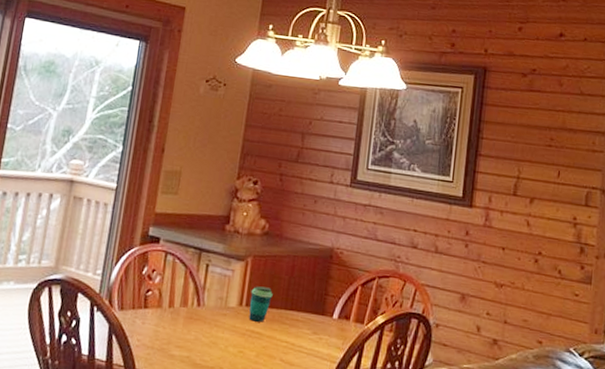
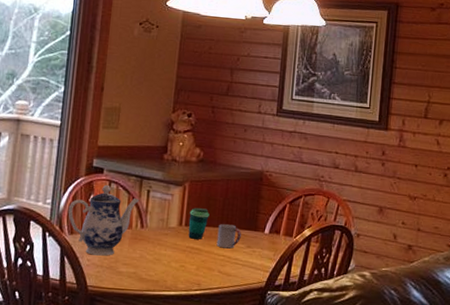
teapot: none [119,256,197,337] -> present [68,184,140,256]
cup: none [279,305,307,334] -> present [216,224,241,249]

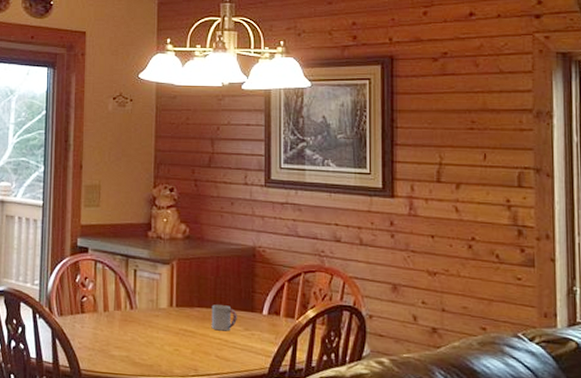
teapot: present [68,184,140,256] -> none [56,264,127,339]
cup: present [188,208,210,239] -> none [179,287,201,321]

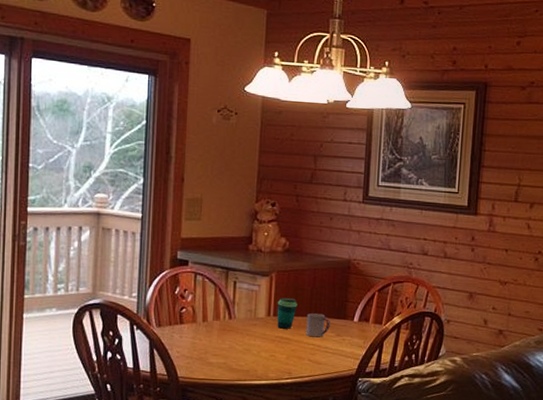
cup: none [179,287,201,321] -> present [277,298,298,329]

